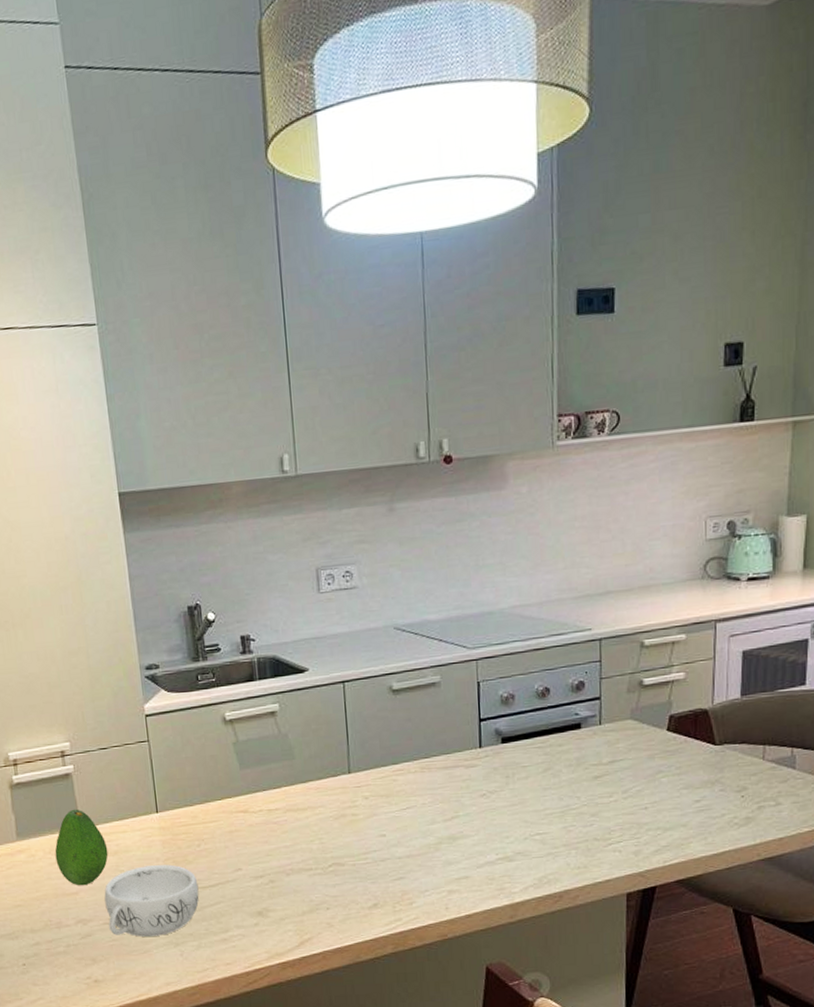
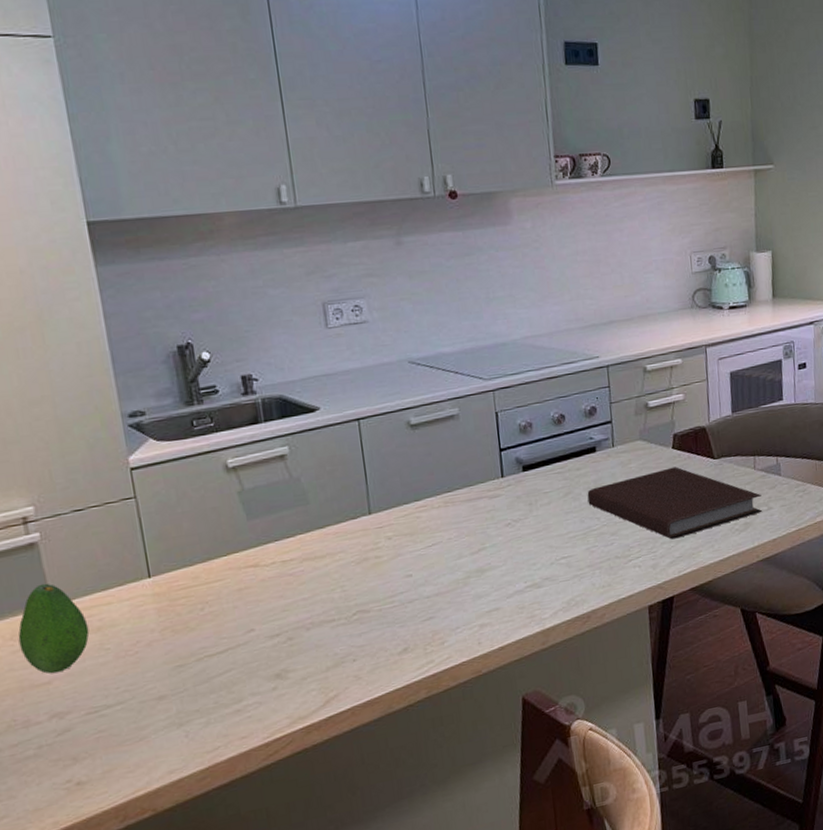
decorative bowl: present [104,864,199,937] -> none [85,634,206,726]
notebook: none [568,750,769,827] -> present [587,466,762,540]

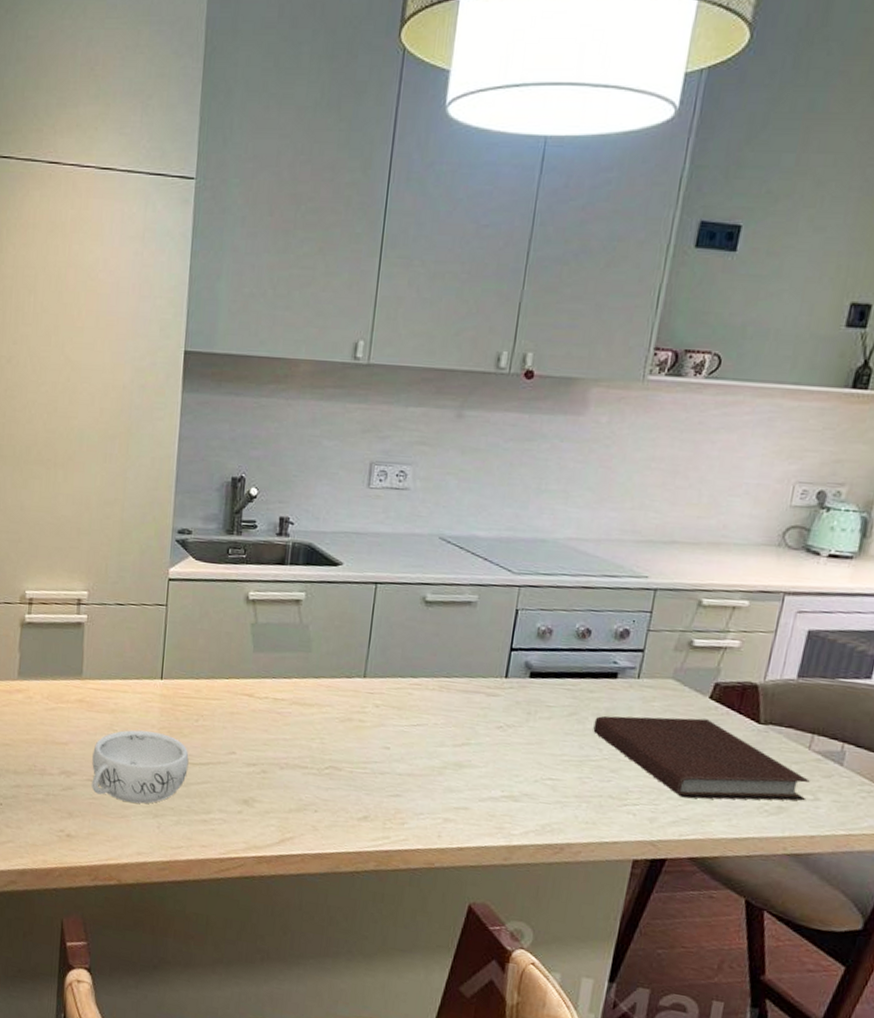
fruit: present [18,583,90,674] -> none [52,659,106,738]
decorative bowl: none [85,634,206,726] -> present [92,730,189,804]

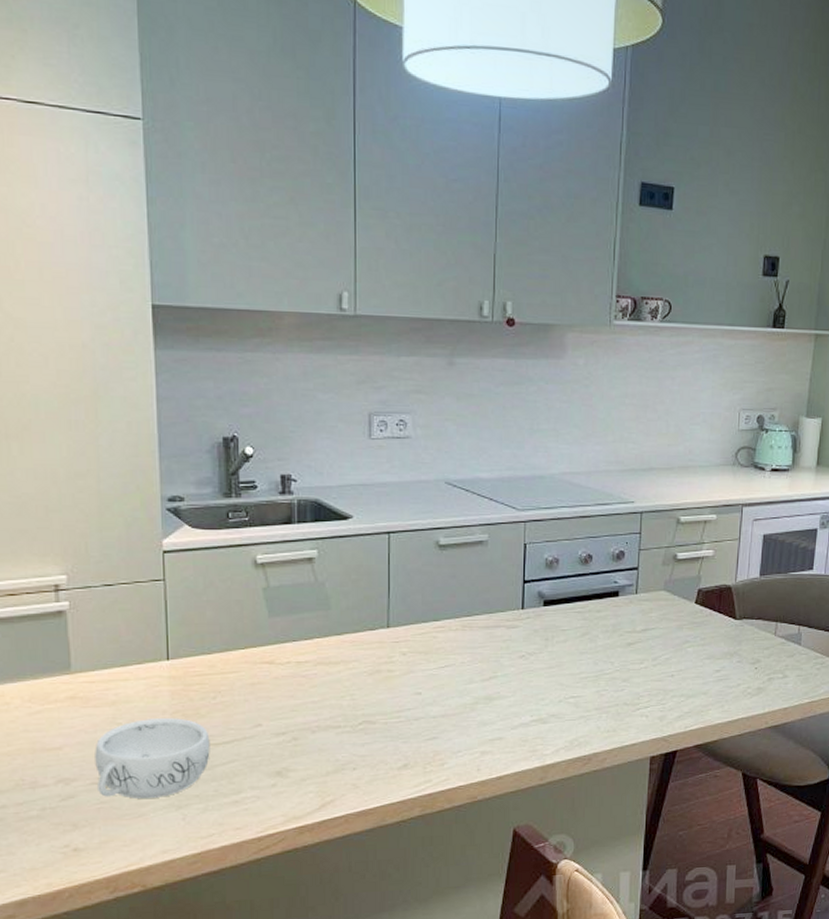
notebook: present [593,715,810,801] -> none [604,622,779,694]

